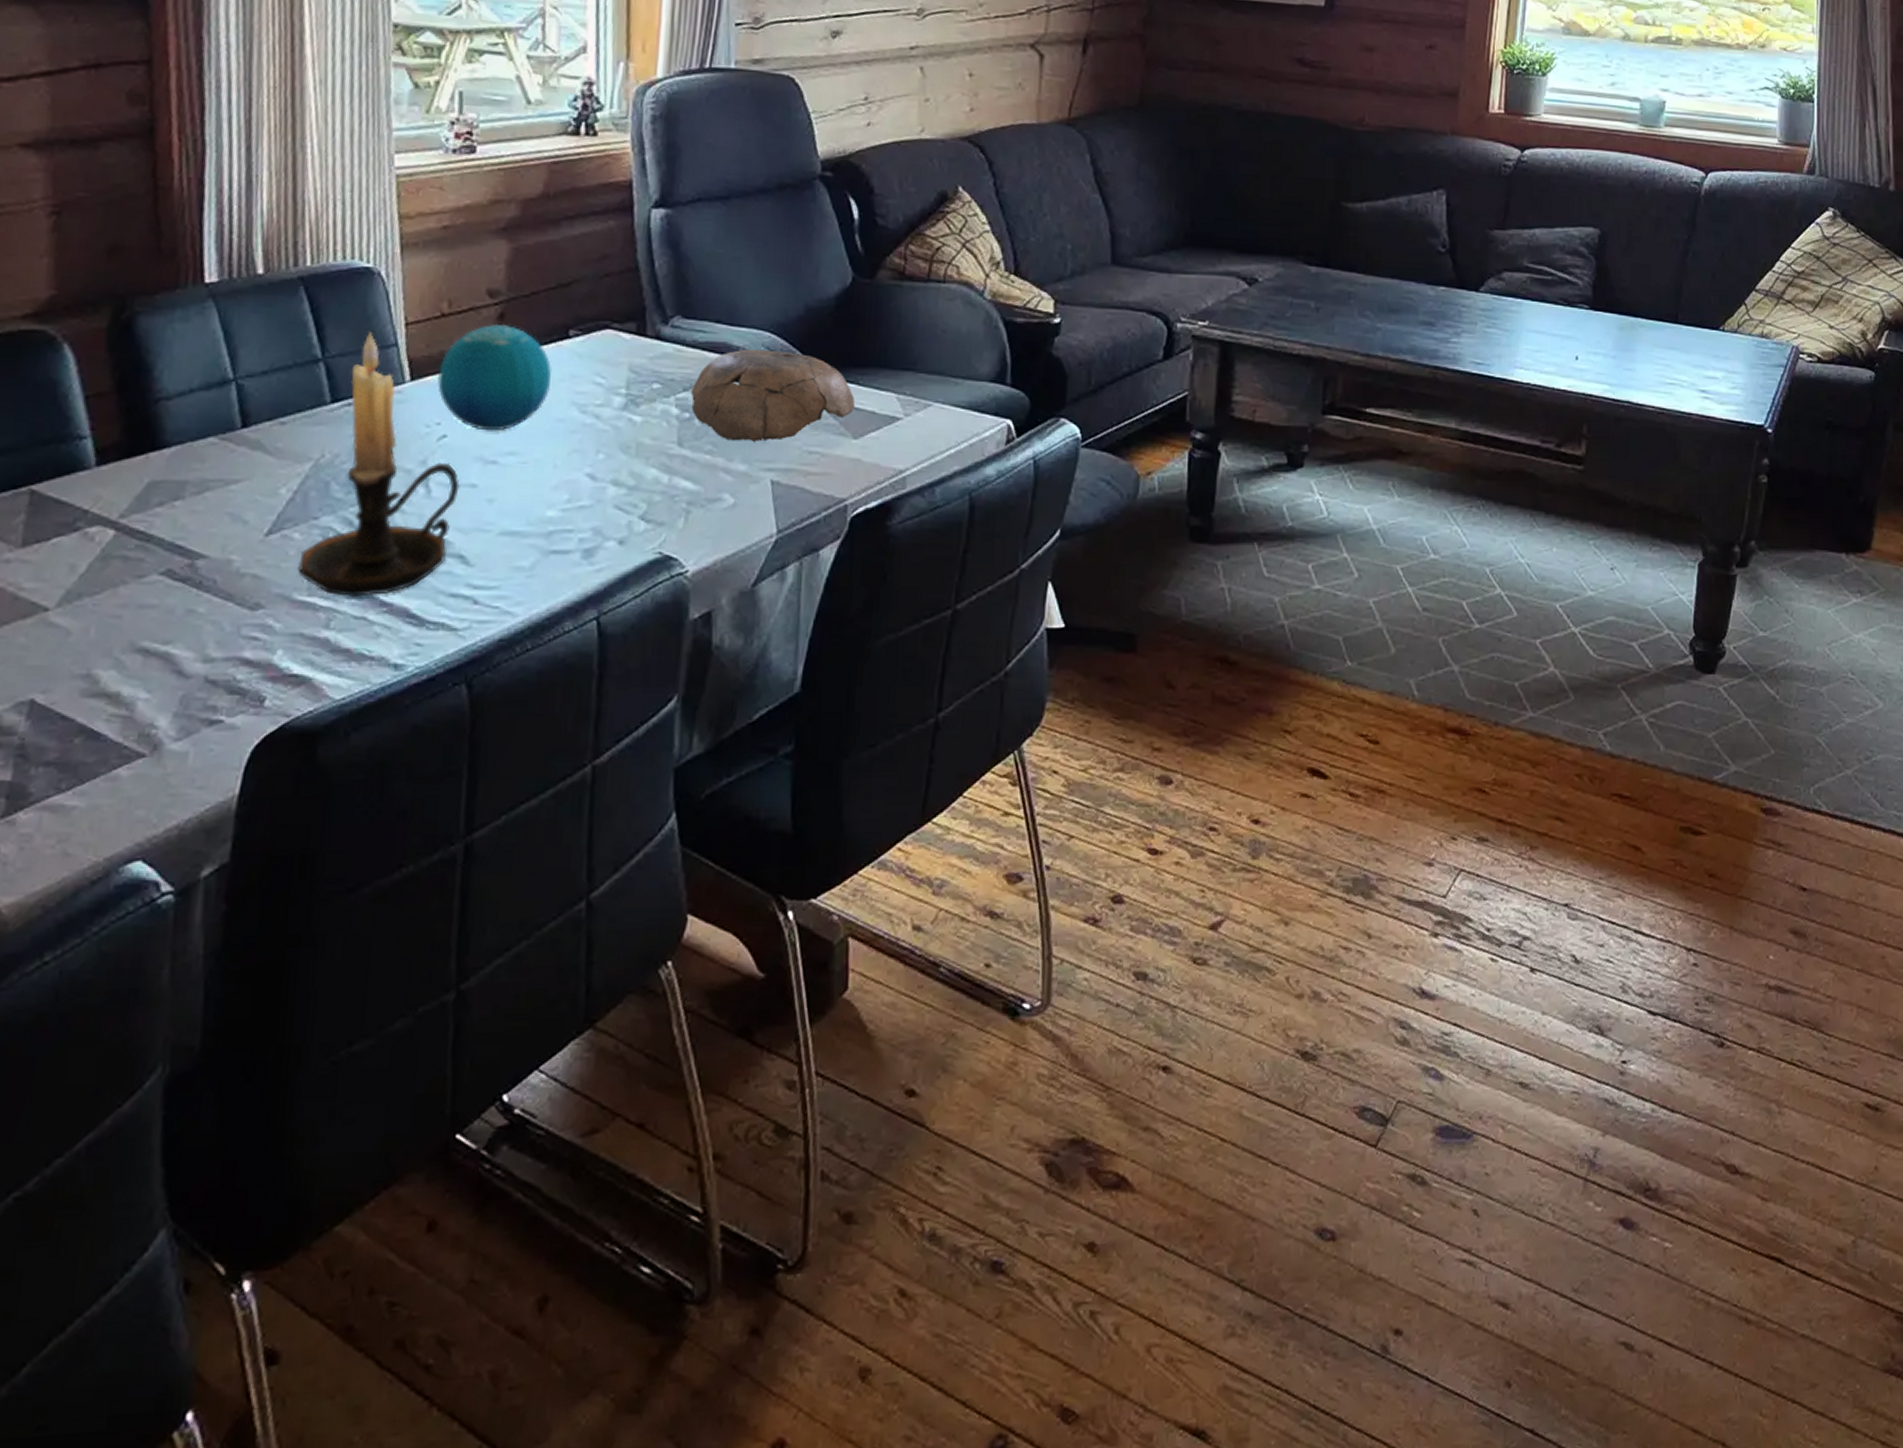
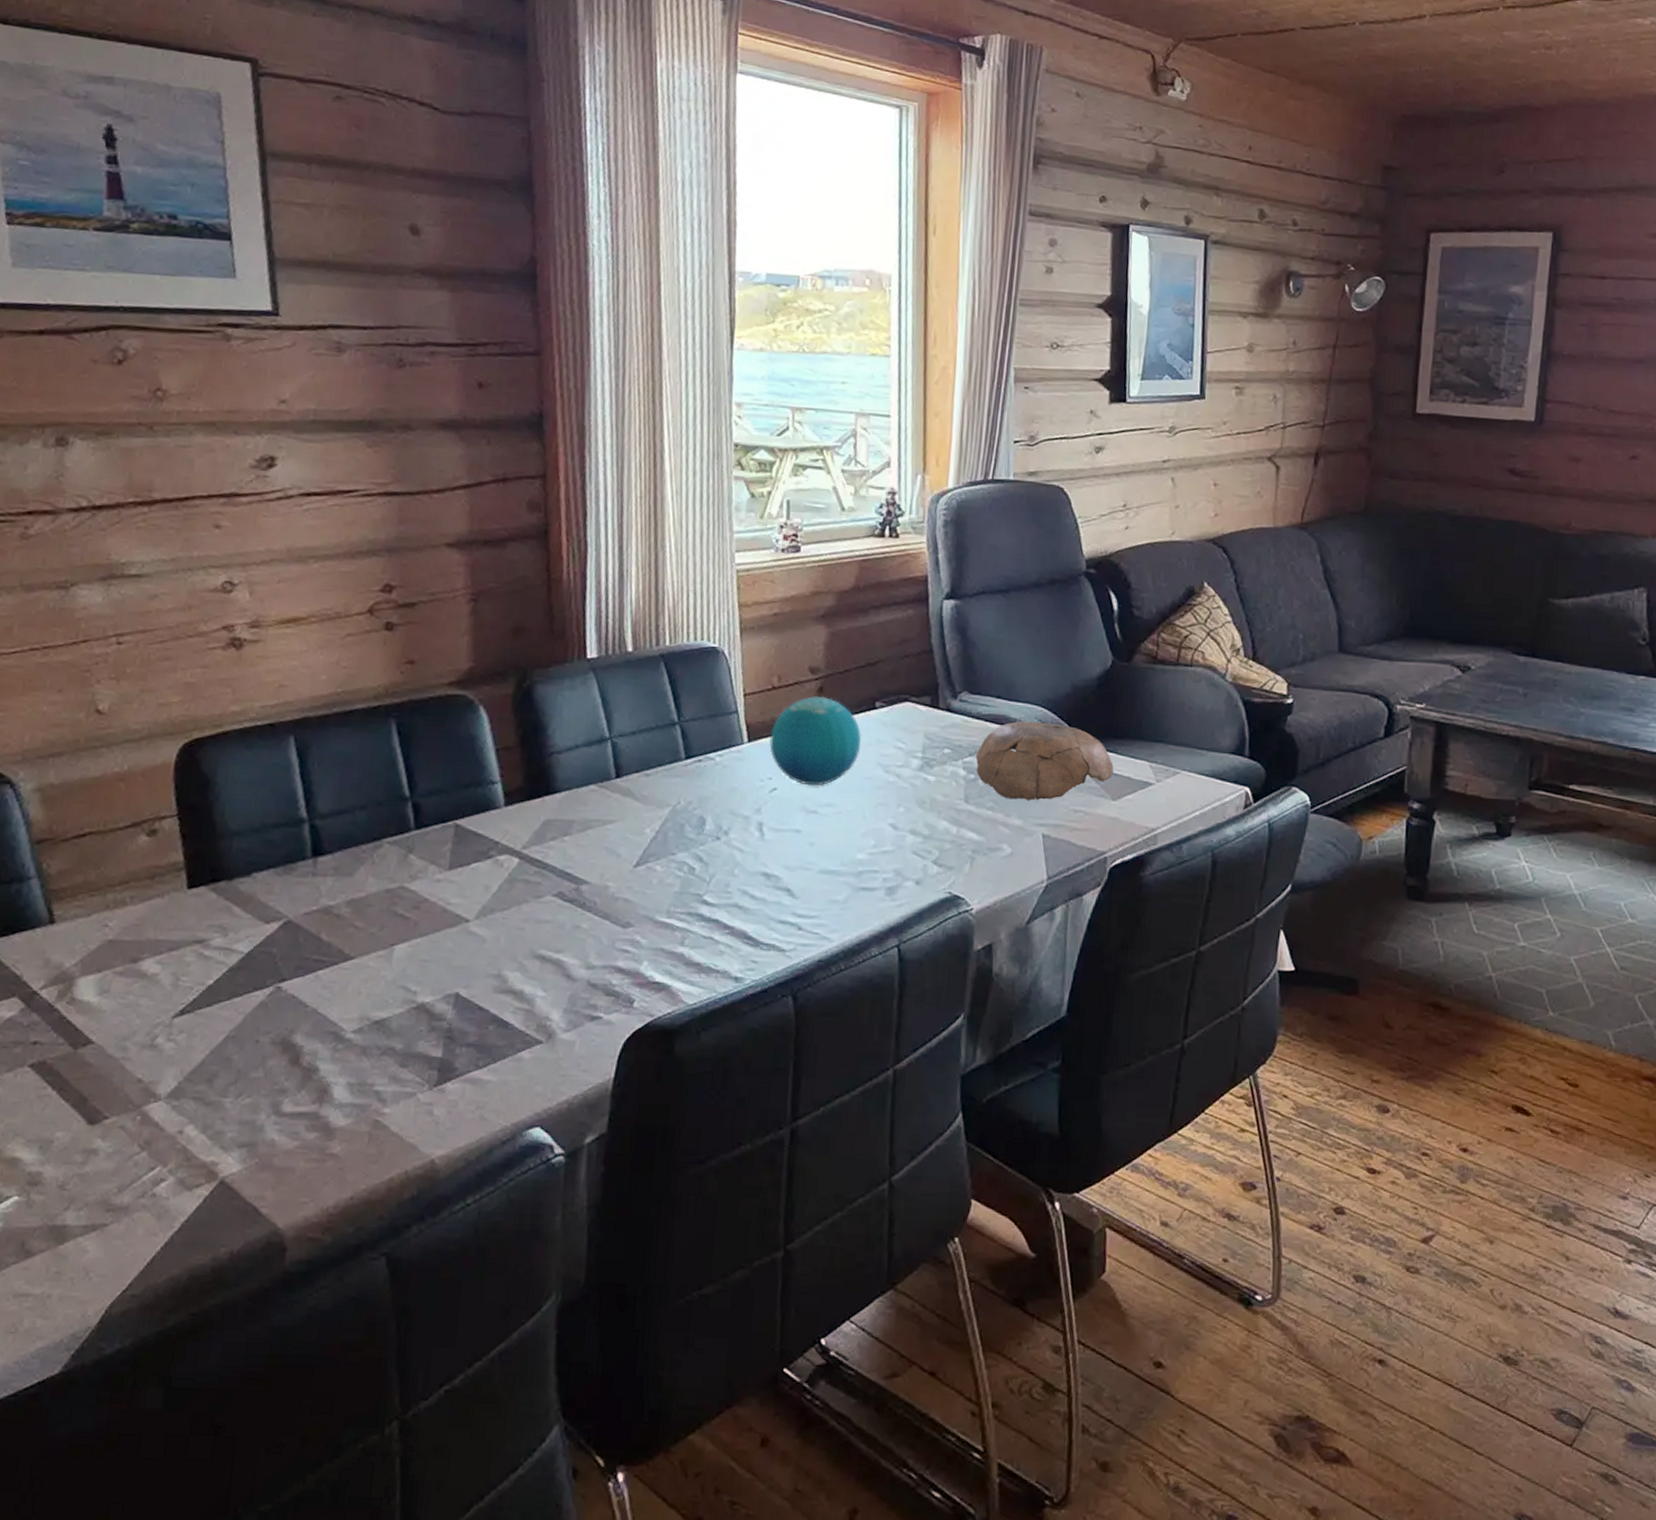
candle holder: present [298,331,460,597] -> none [659,700,787,920]

